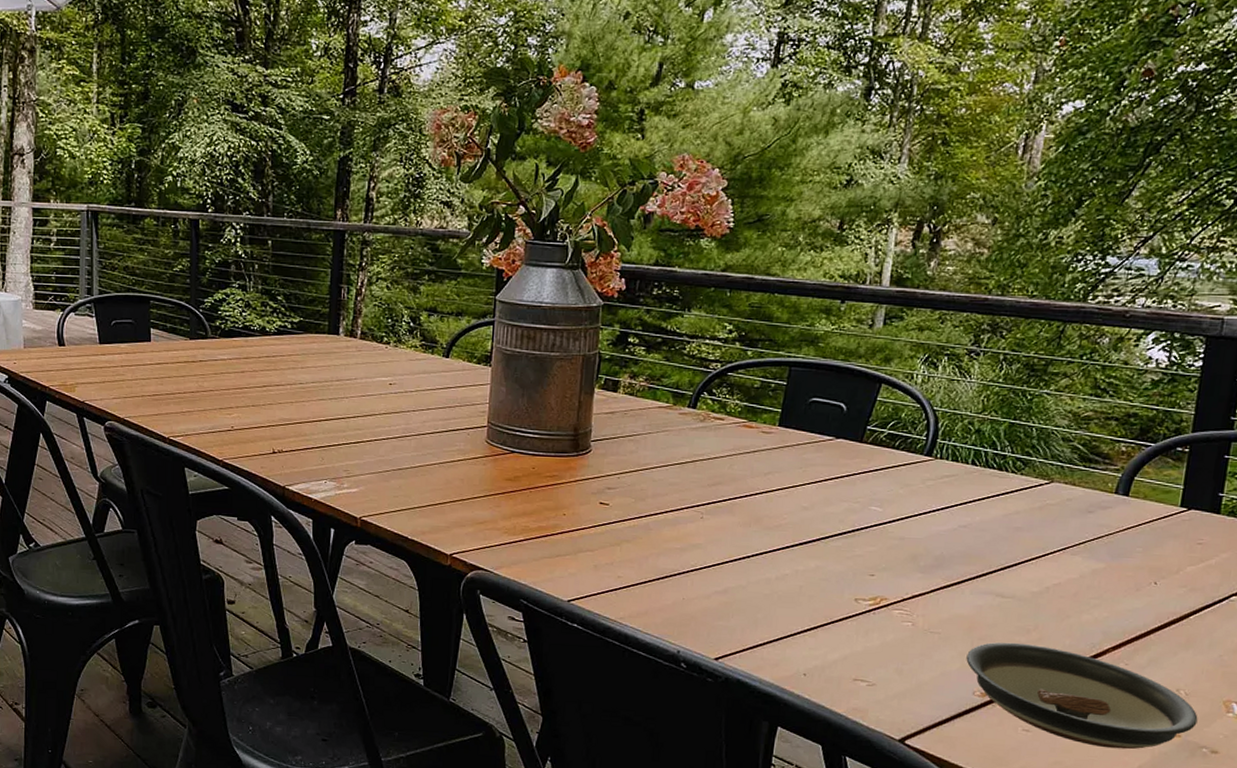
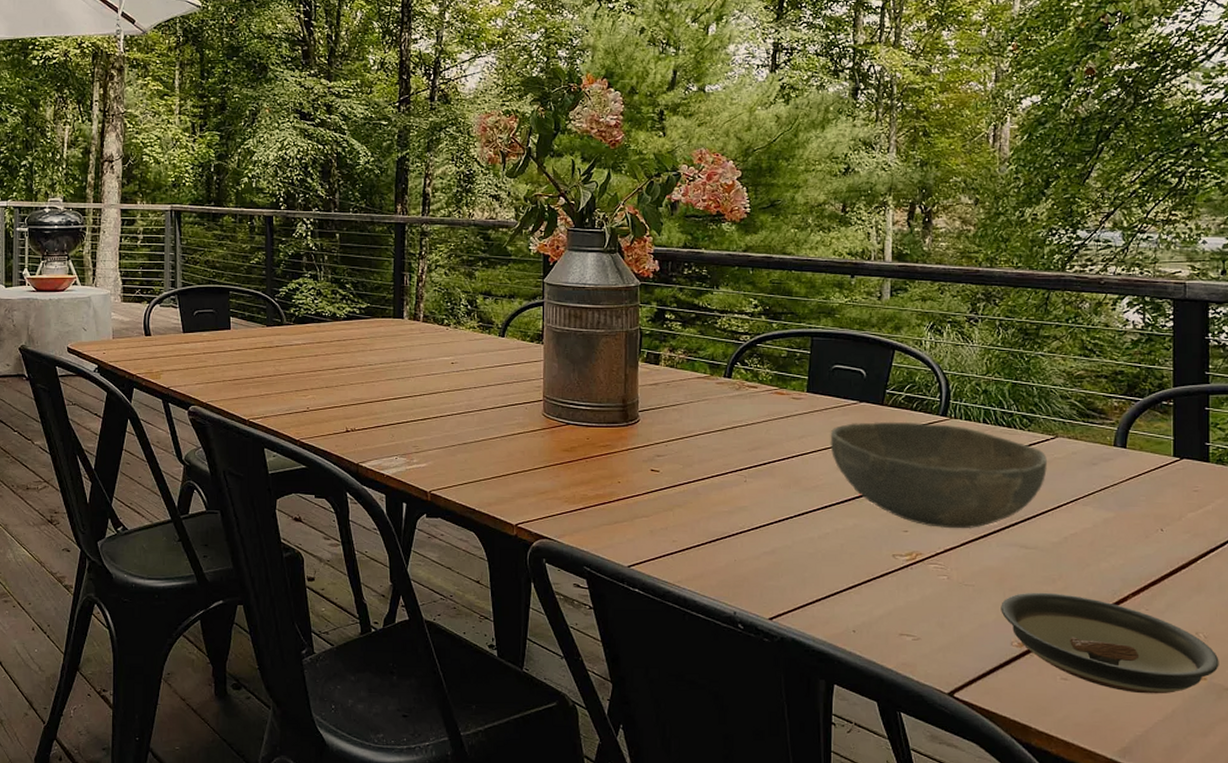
bowl: none [798,459,1039,575] -> present [830,421,1048,529]

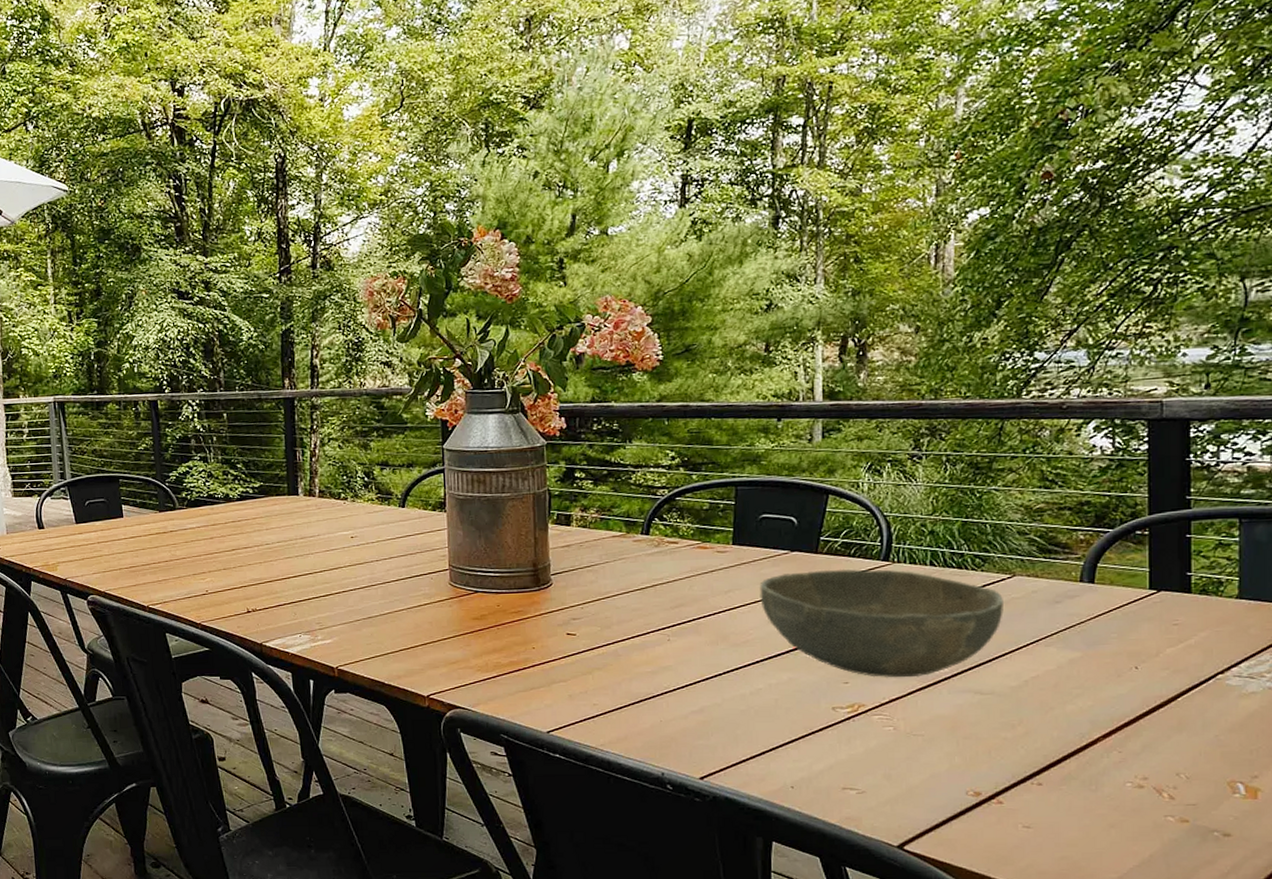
saucer: present [1001,592,1219,694] -> none [954,739,1204,839]

